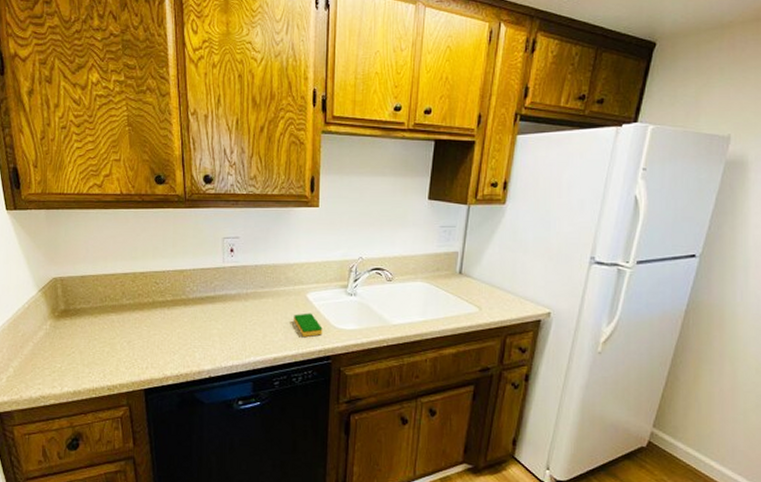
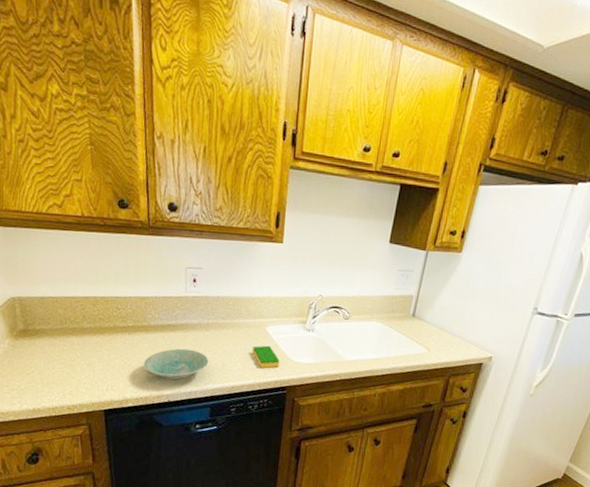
bowl: none [183,321,249,355] -> present [143,348,209,380]

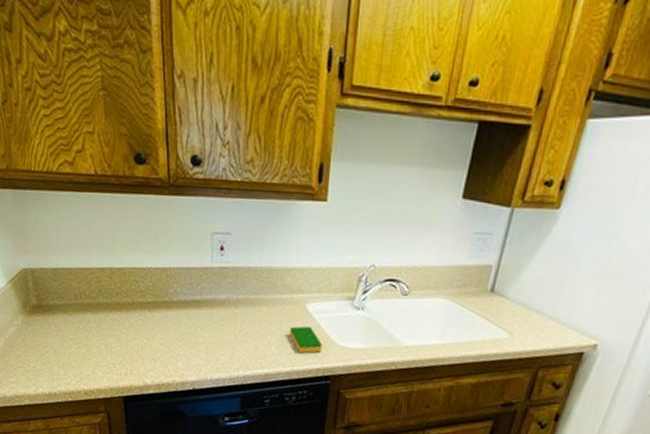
bowl: present [143,348,209,380] -> none [165,328,239,365]

